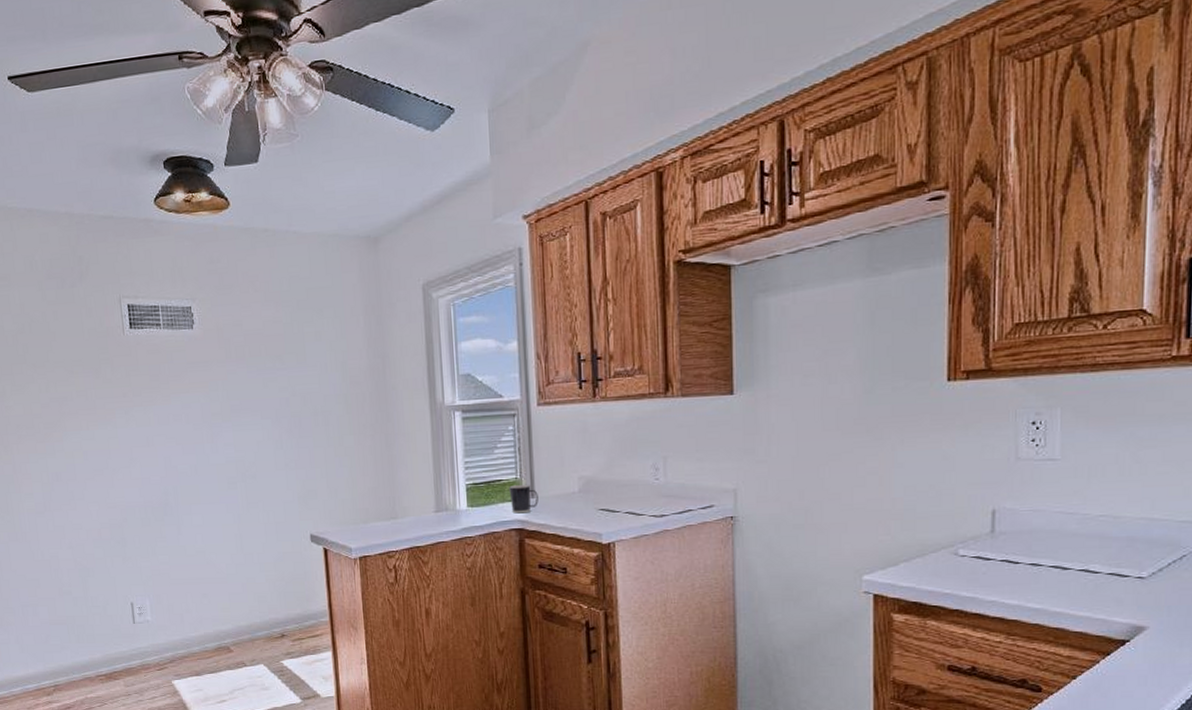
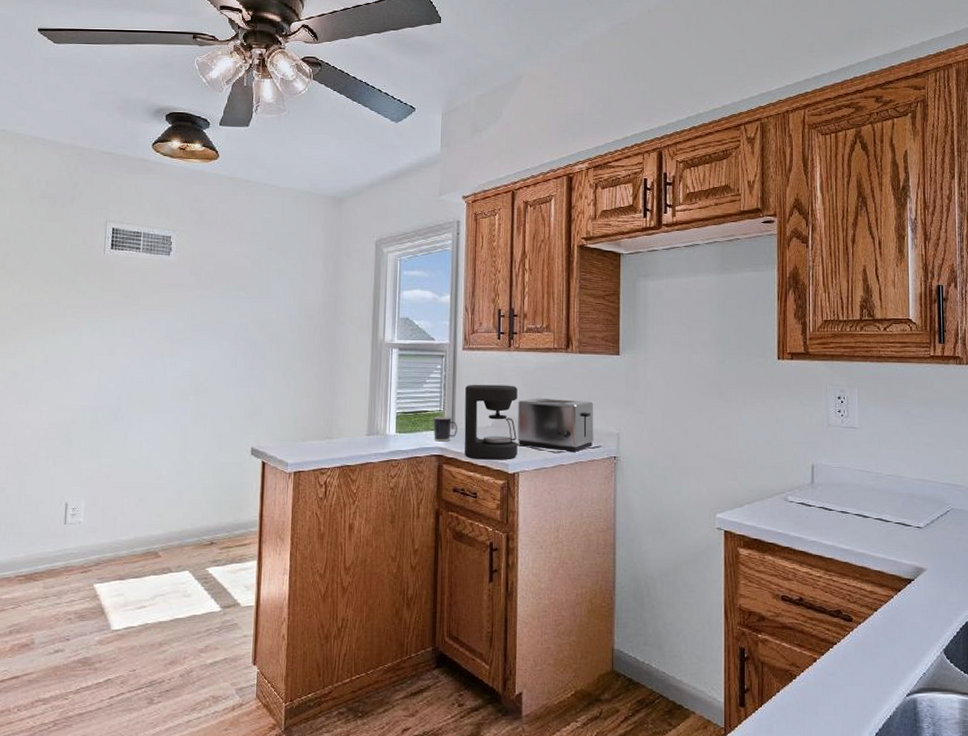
coffee maker: none [544,442,612,531] -> present [464,384,518,460]
toaster: none [608,453,704,515] -> present [517,397,594,452]

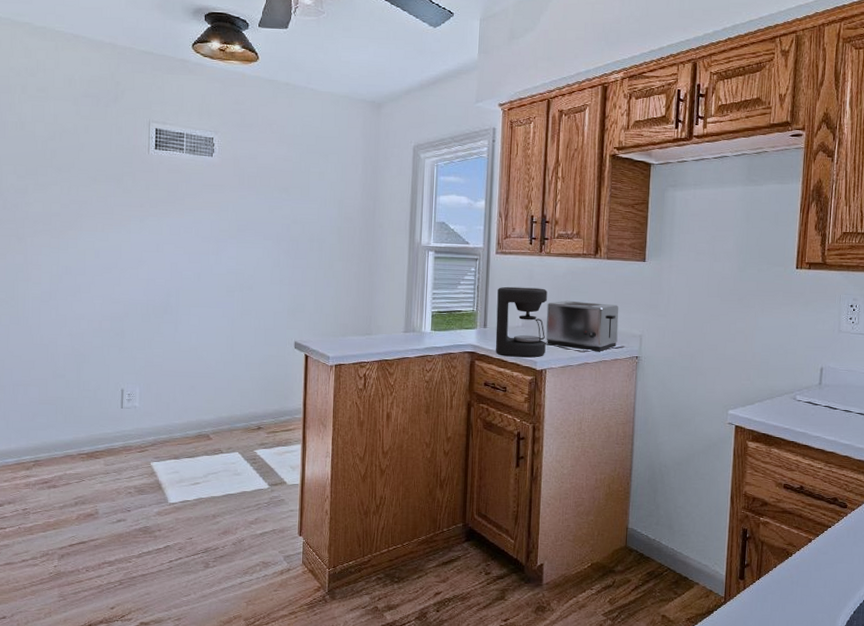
mug: present [433,416,457,442] -> none [466,315,489,340]

